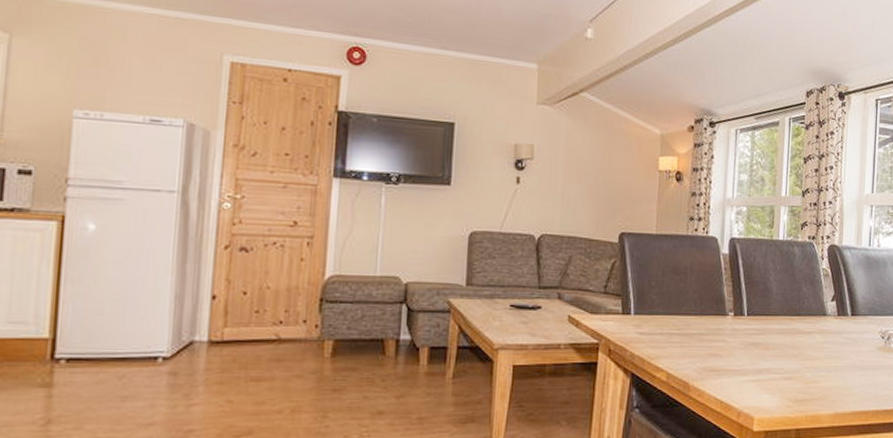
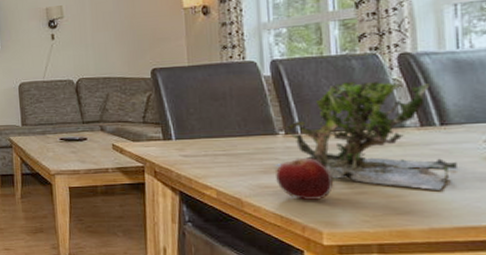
fruit: none [720,340,768,386] -> present [275,158,334,201]
plant: none [721,268,859,377] -> present [274,82,457,190]

